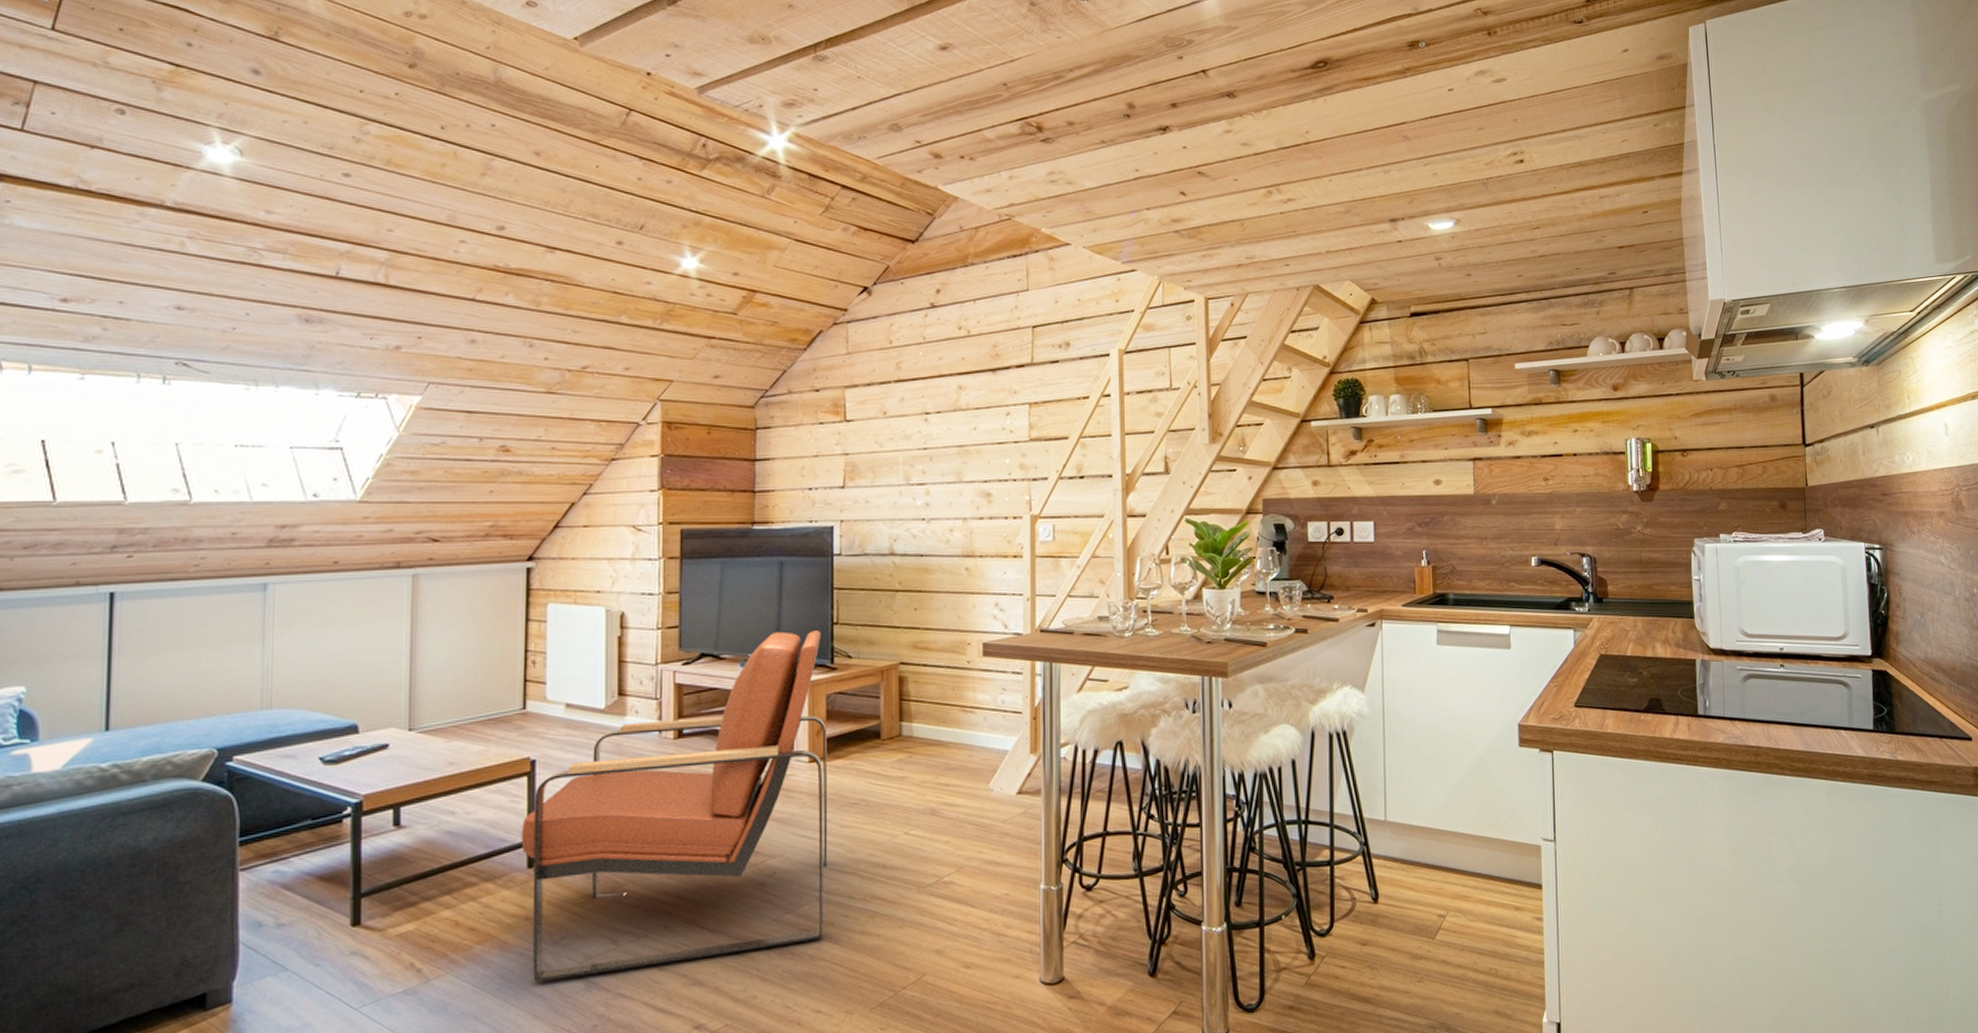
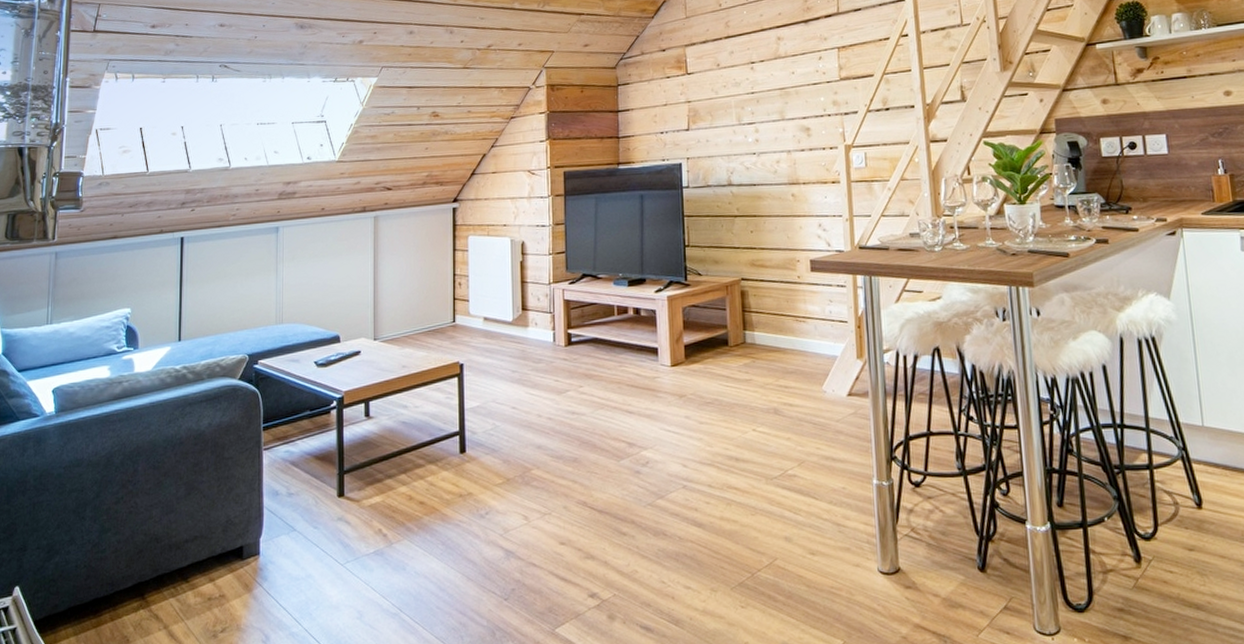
armchair: present [521,630,828,981] -> none [455,252,690,549]

